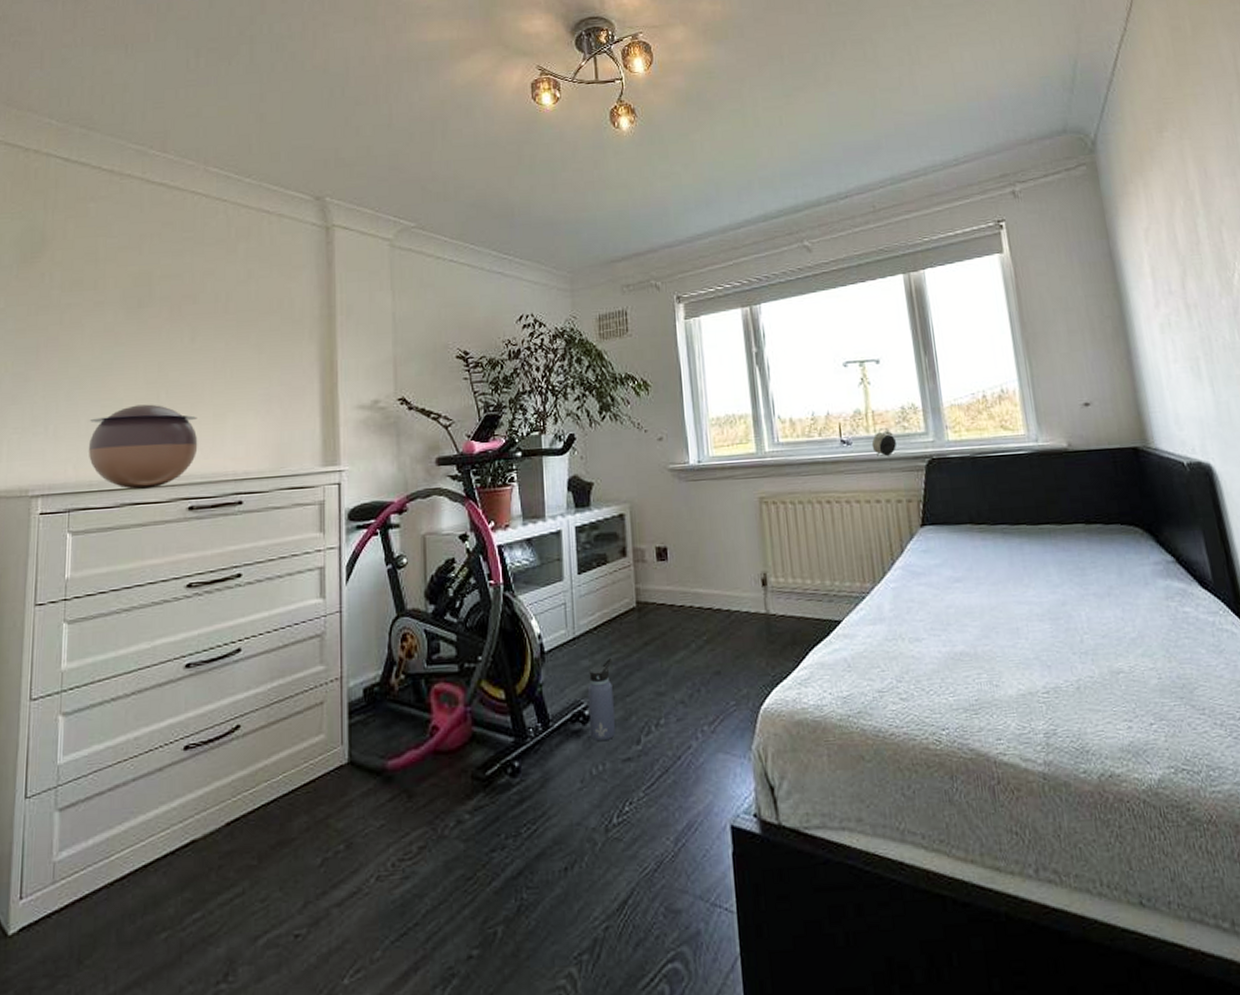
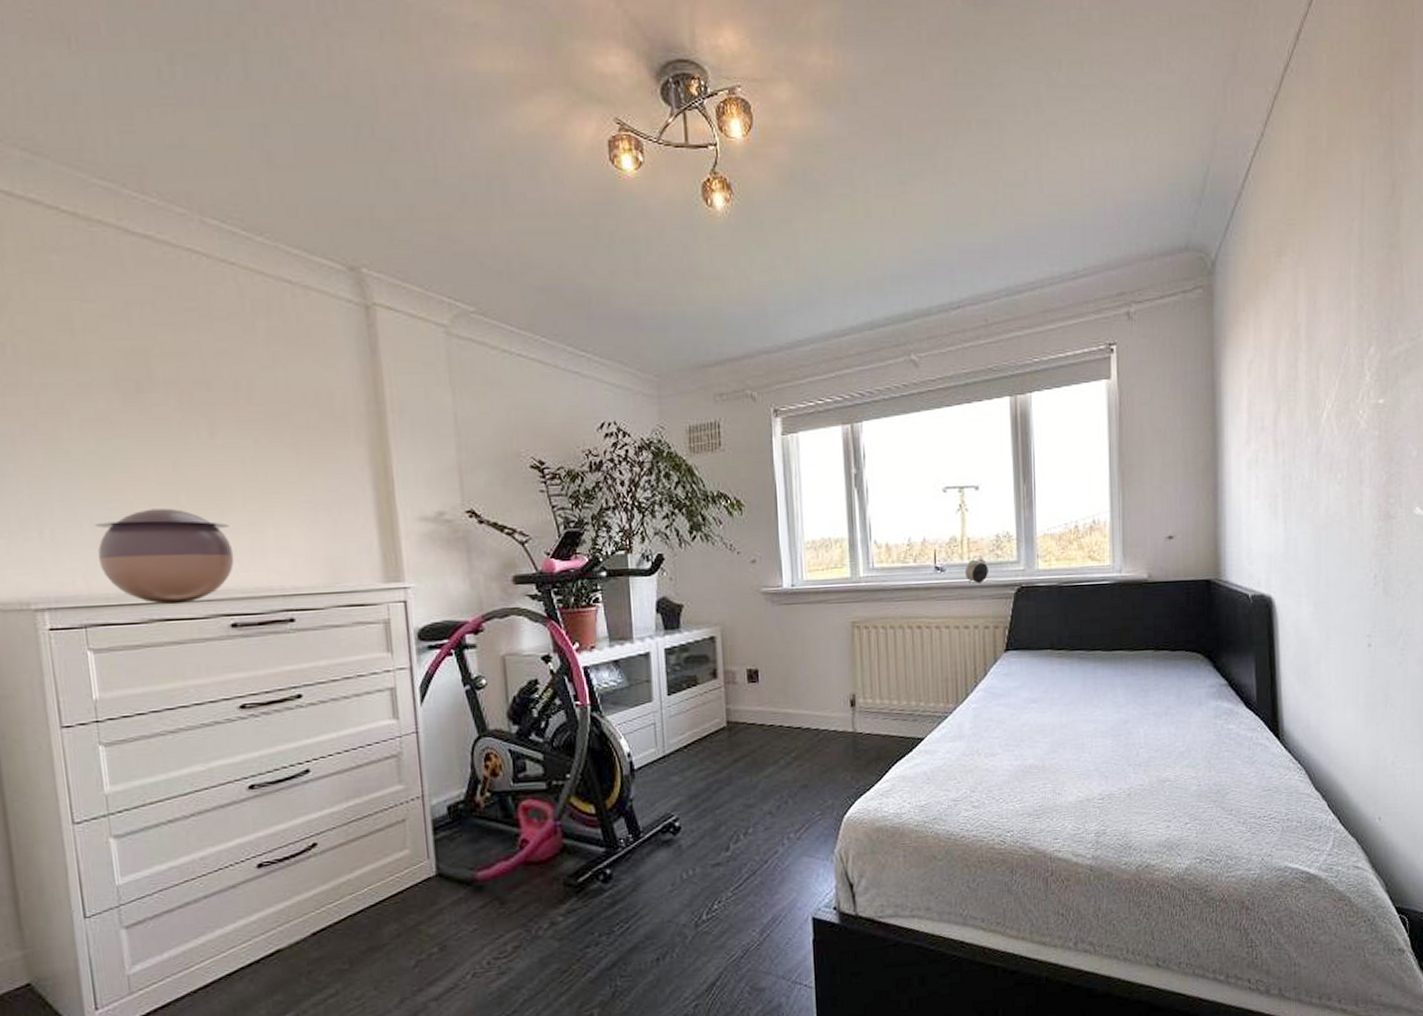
water bottle: present [587,657,615,742] -> none [677,773,705,850]

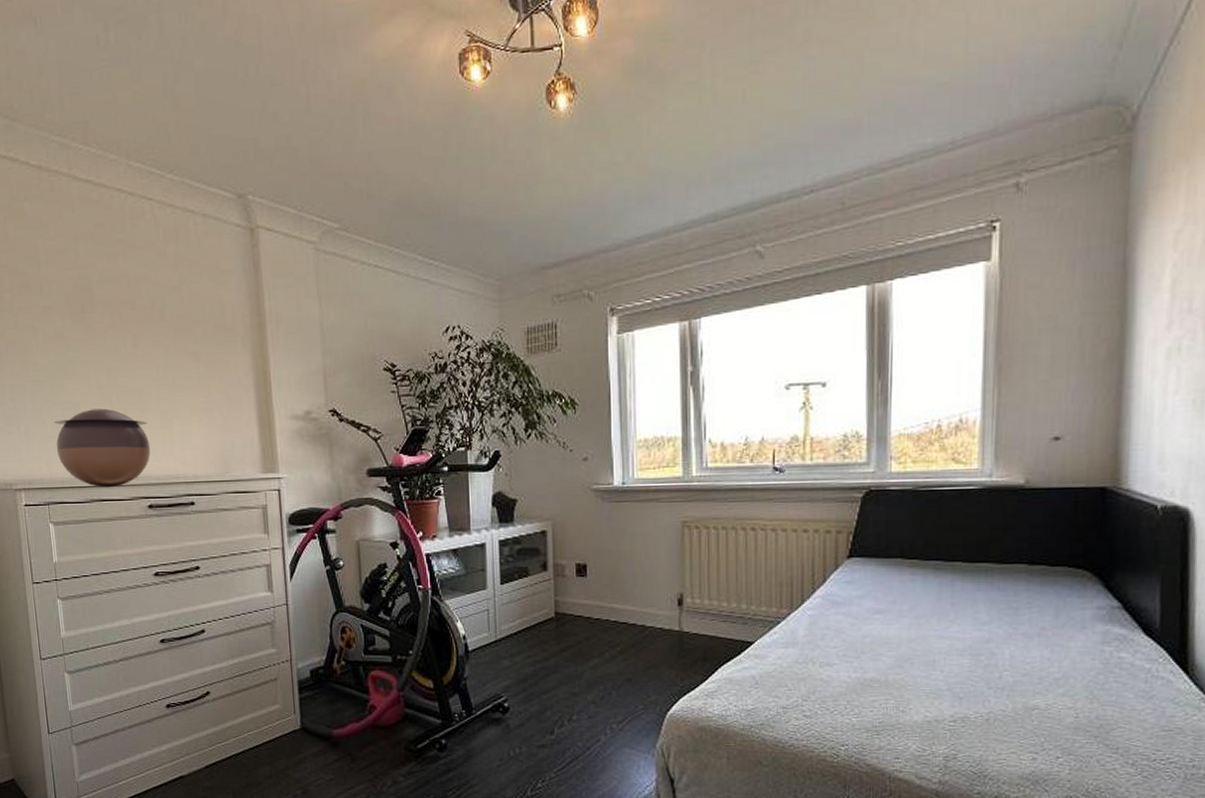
alarm clock: present [964,554,988,584] -> none [806,455,833,485]

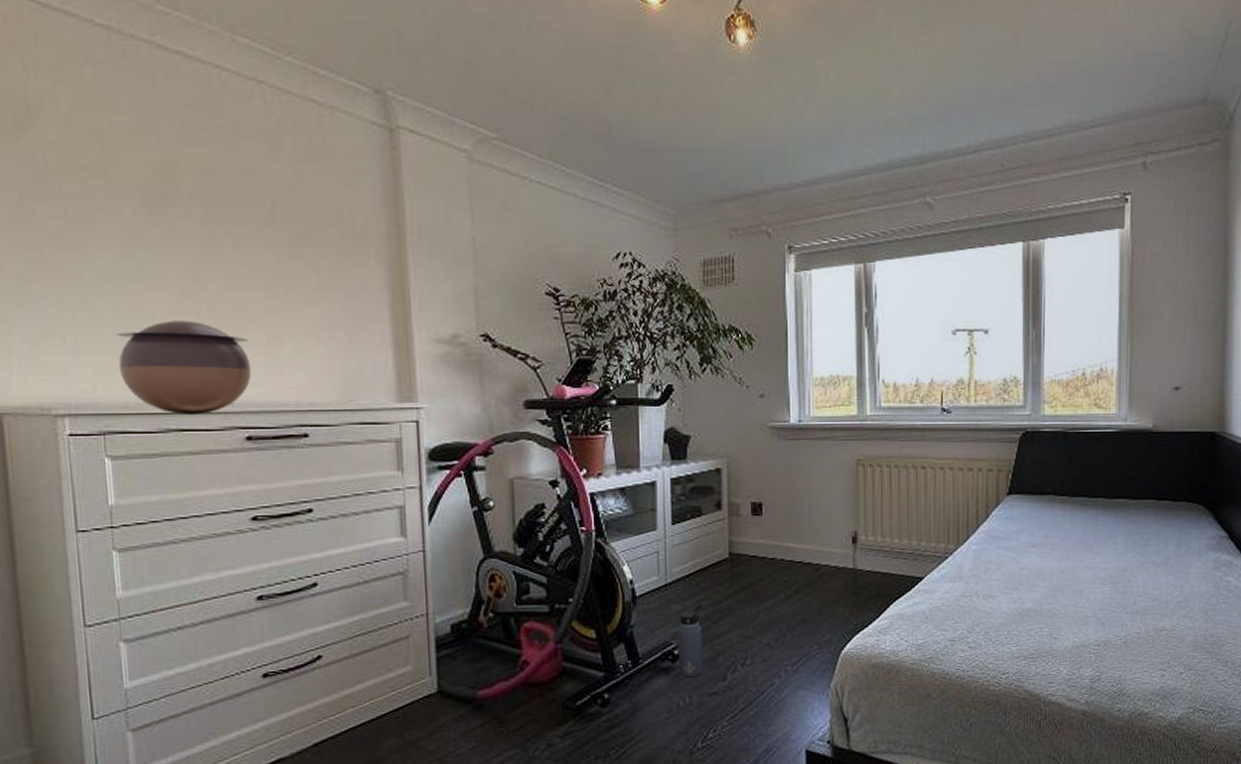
water bottle: none [507,659,531,730] -> present [677,603,703,678]

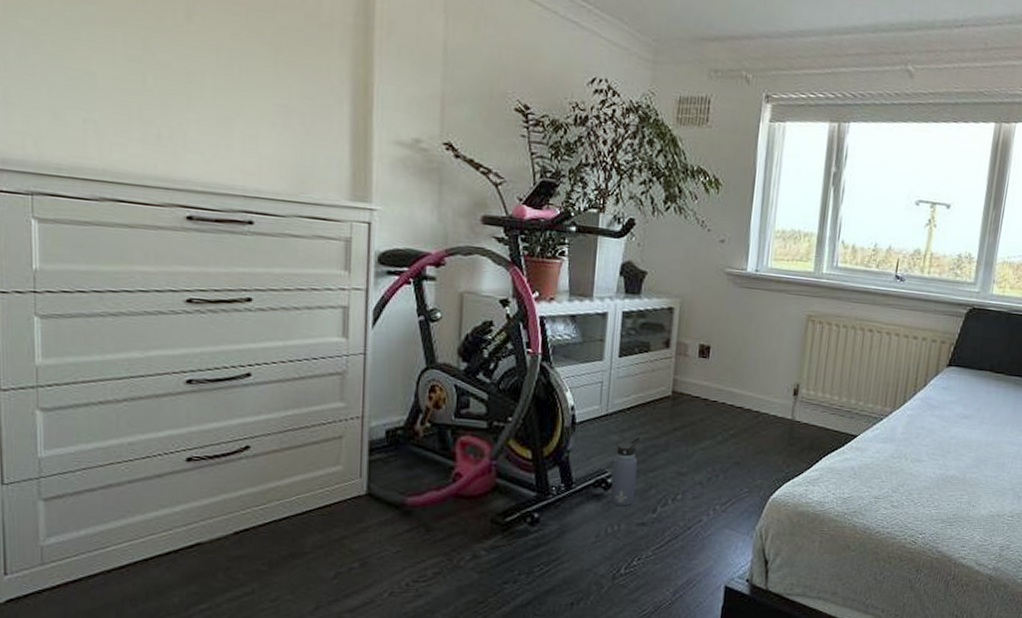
decorative bowl: present [117,321,252,416] -> none [52,83,198,187]

